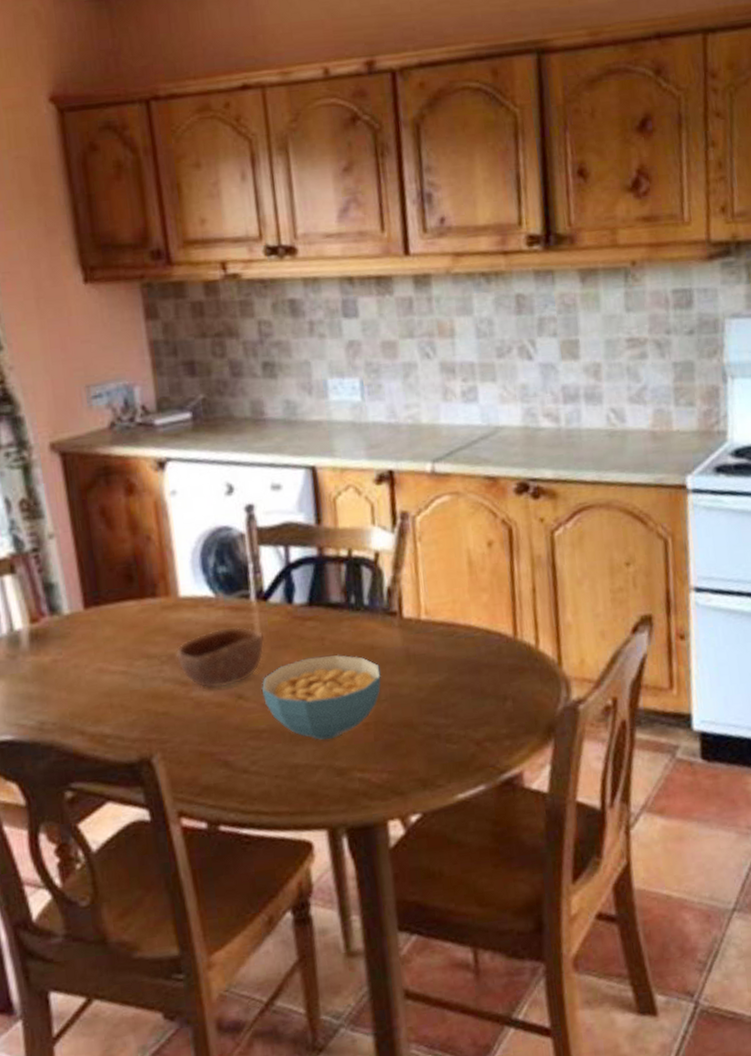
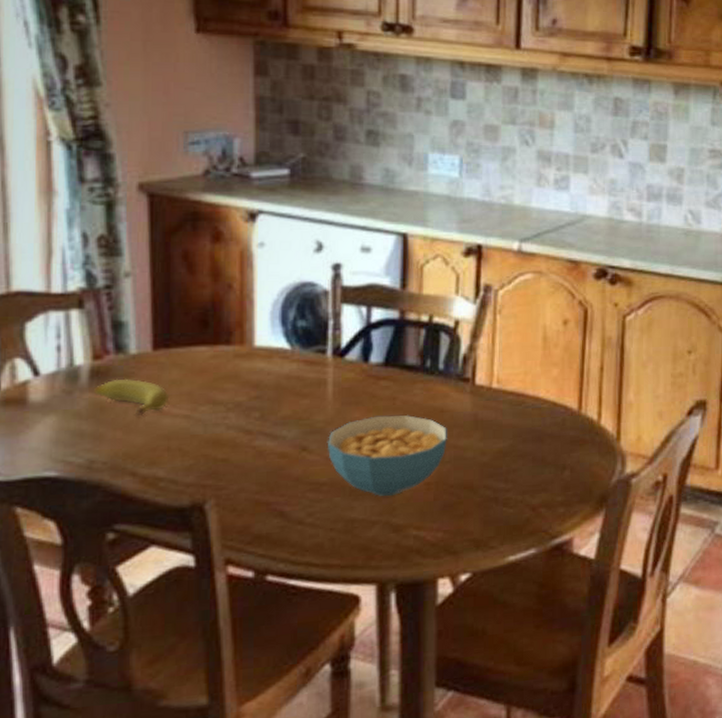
banana: none [34,639,105,675] -> present [93,378,168,415]
bowl: present [175,626,265,689] -> none [243,379,336,439]

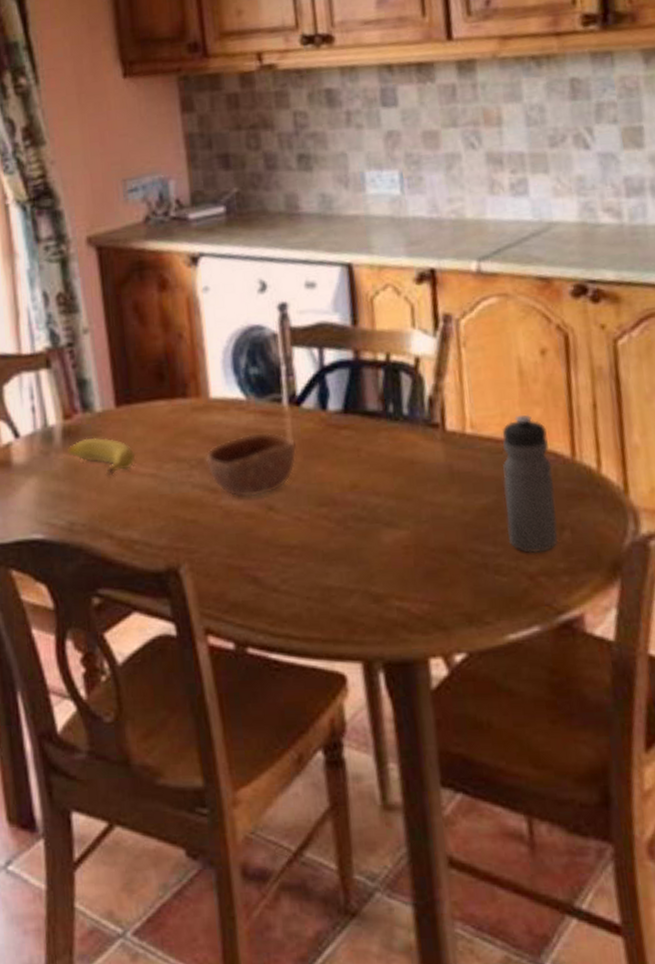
bowl: none [243,379,336,439] -> present [205,431,297,498]
cereal bowl: present [327,414,447,496] -> none [293,467,422,561]
water bottle: none [517,373,562,489] -> present [501,414,558,554]

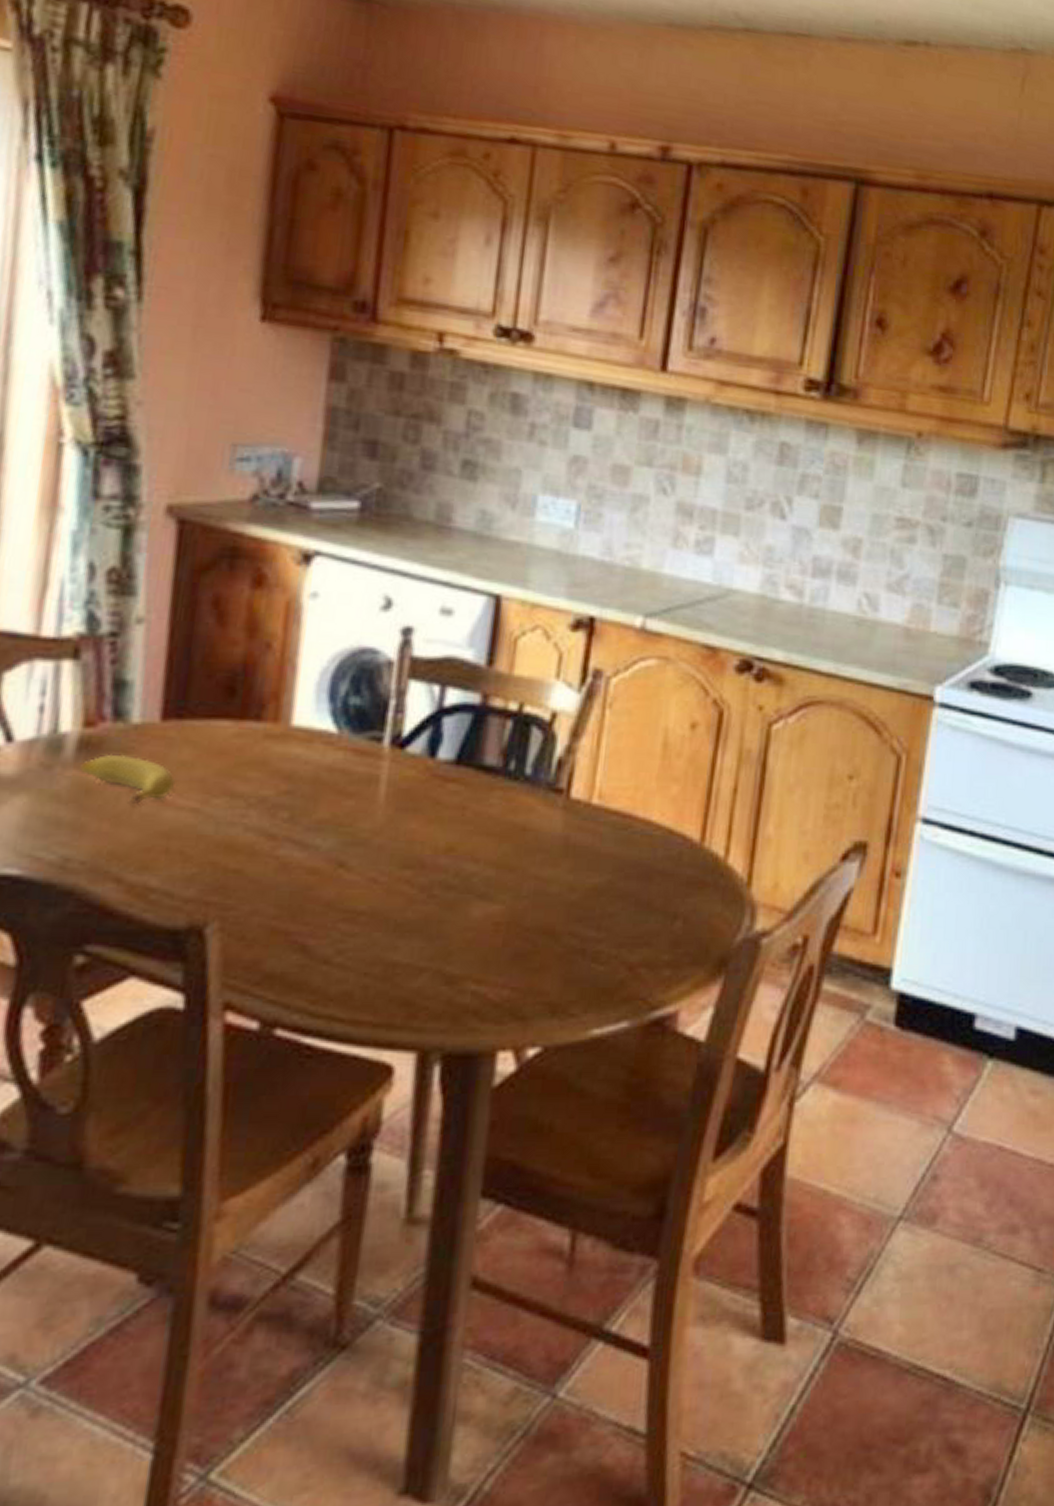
bowl: present [205,431,297,498] -> none [268,773,390,850]
water bottle: present [501,414,558,554] -> none [613,790,680,943]

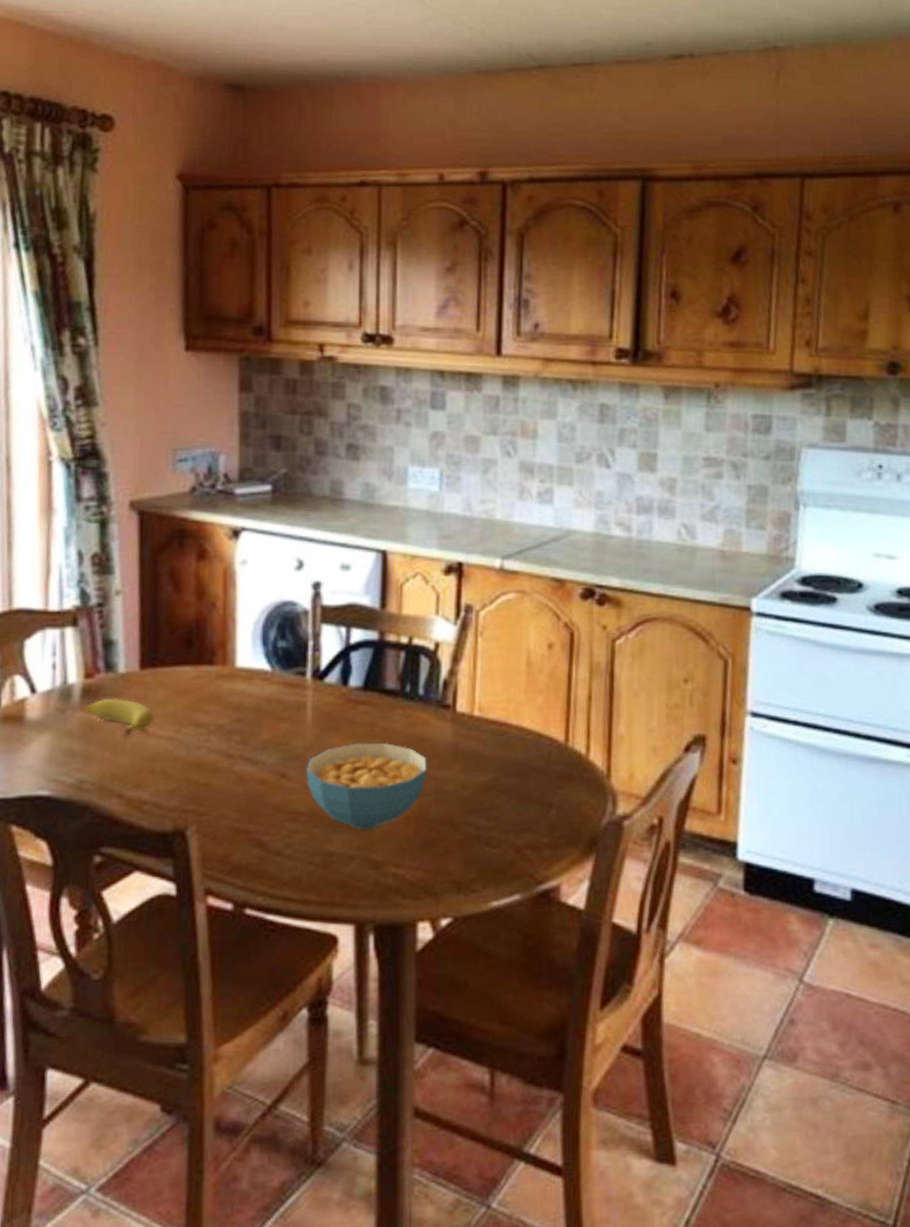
cereal bowl: none [371,829,529,935] -> present [306,742,427,829]

